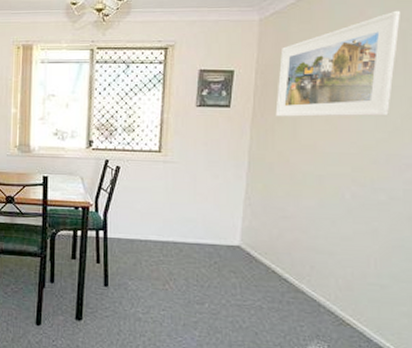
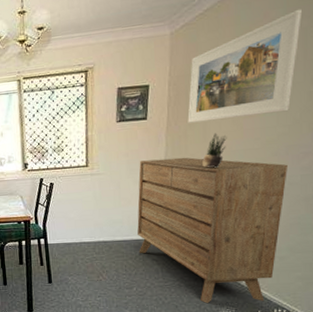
dresser: none [214,153,388,339] -> present [137,157,287,304]
potted plant: none [291,131,319,170] -> present [202,133,227,168]

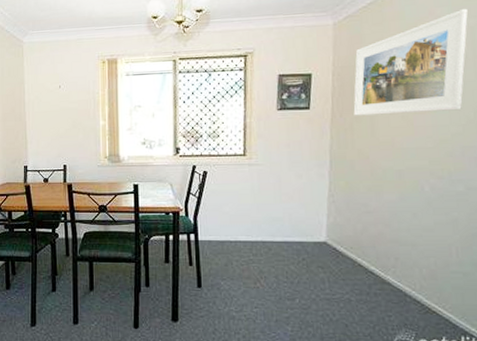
dresser: present [137,157,287,304] -> none [300,152,465,325]
potted plant: present [202,133,227,168] -> none [371,128,397,166]

